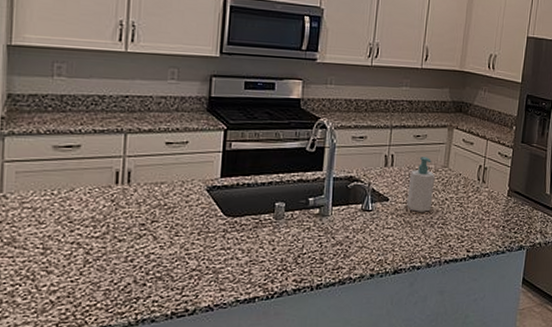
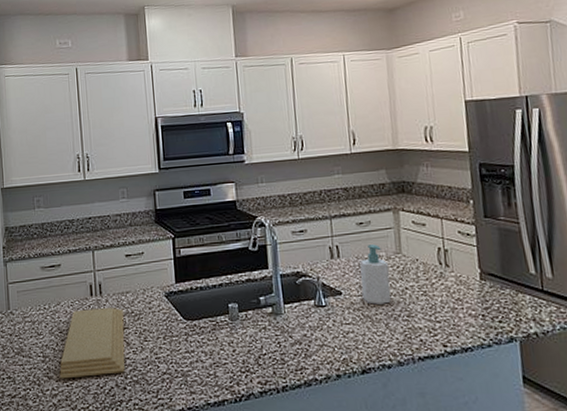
cutting board: none [63,198,154,274] -> present [60,308,125,379]

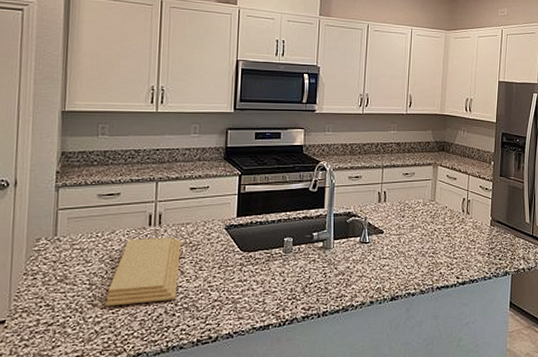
soap bottle: present [359,244,391,305] -> none [400,192,424,243]

